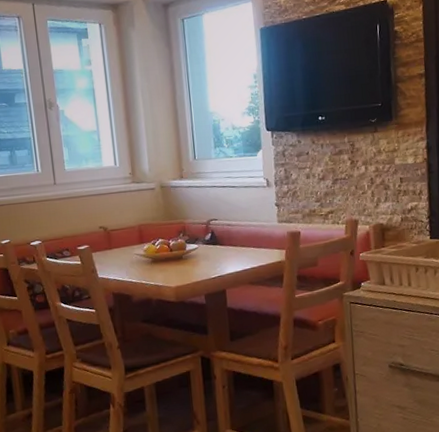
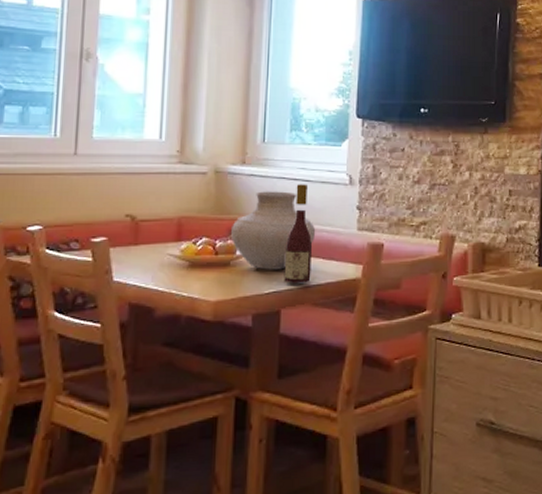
vase: none [179,197,245,260] -> present [231,191,316,270]
wine bottle: none [223,190,246,269] -> present [284,184,313,284]

